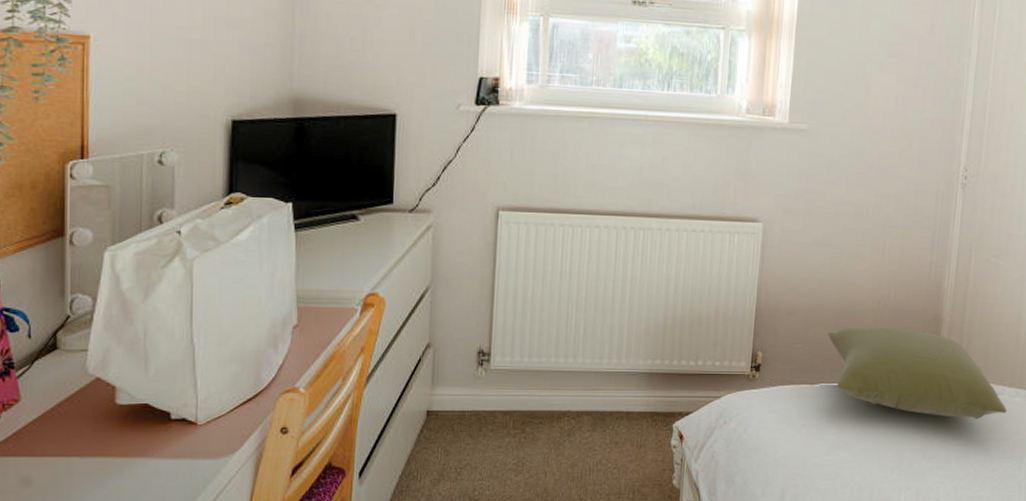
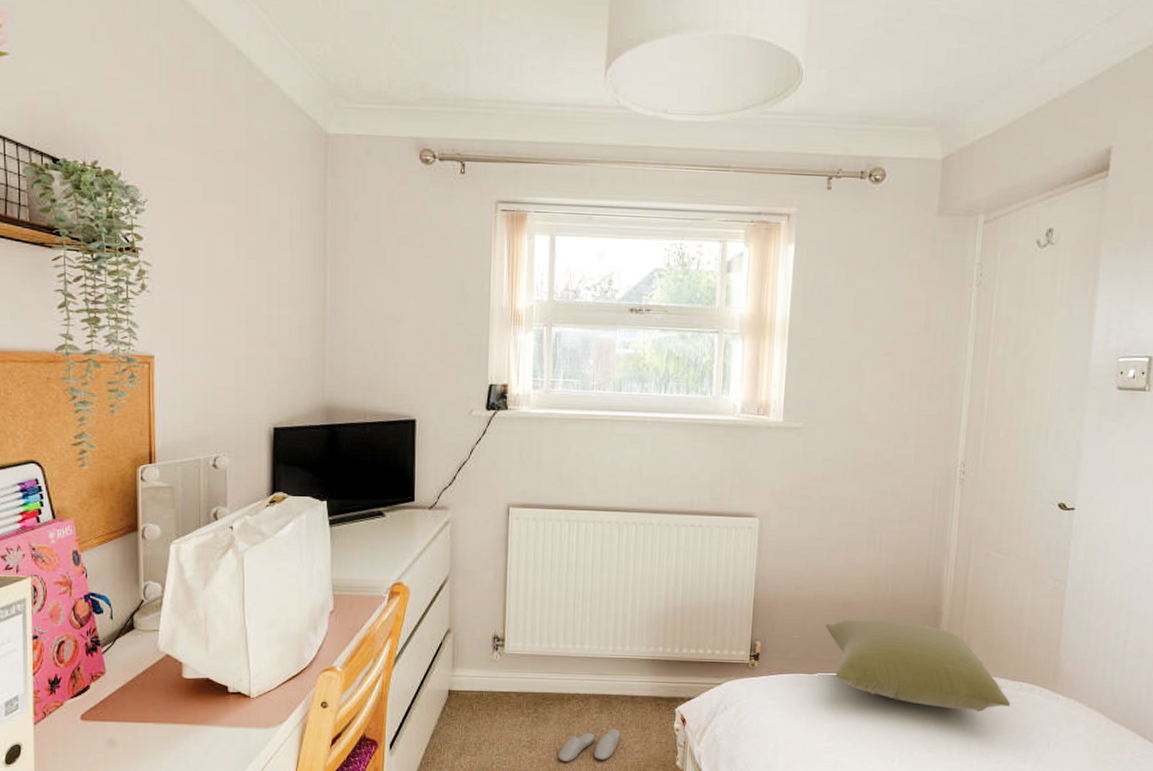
slippers: none [546,447,614,486] -> present [557,728,621,763]

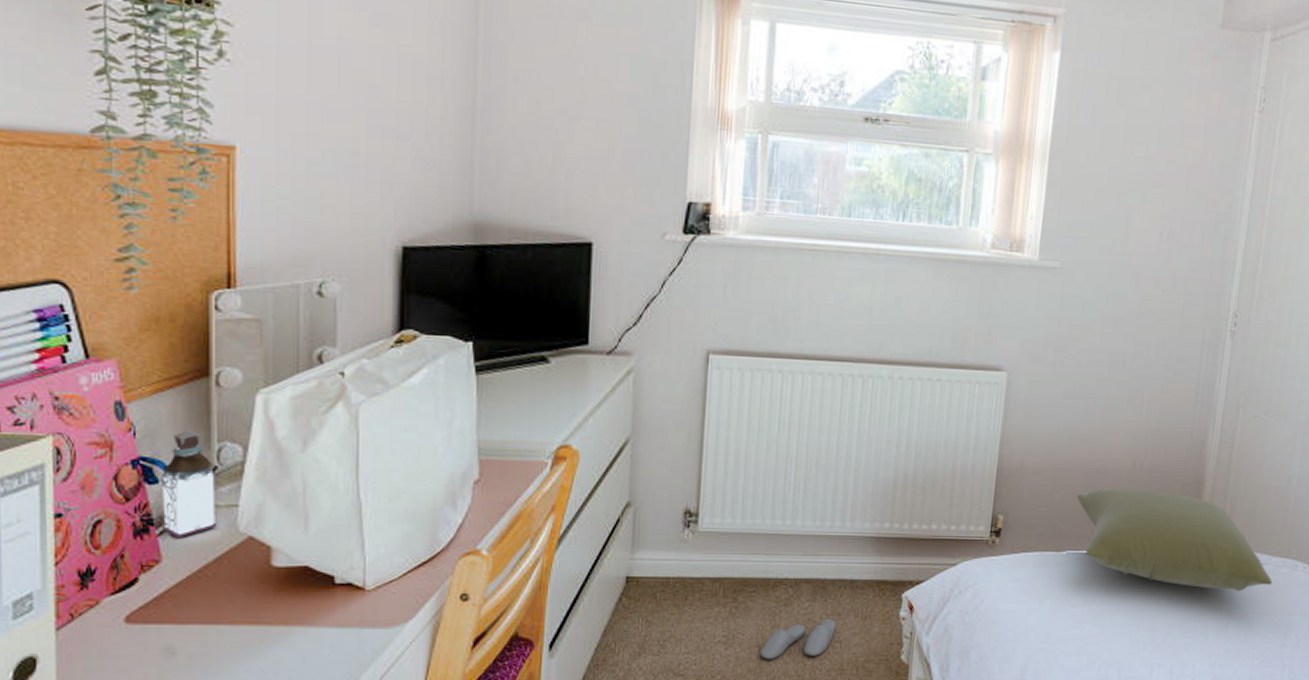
perfume bottle: none [105,572,144,656] -> present [161,430,217,539]

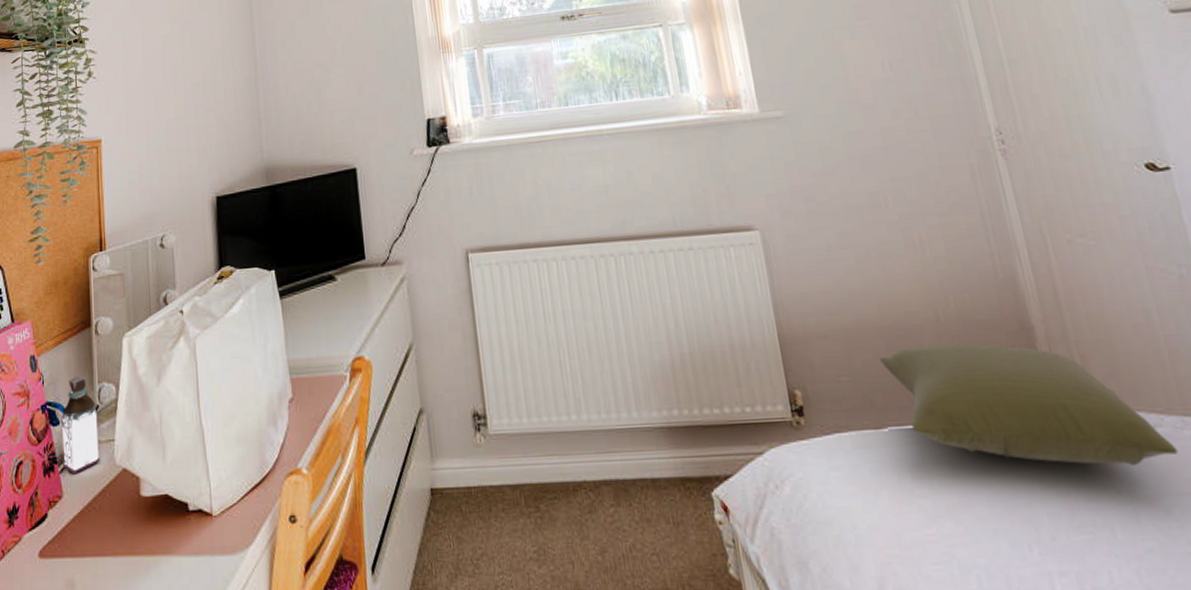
slippers: present [759,618,836,660] -> none [574,526,649,580]

